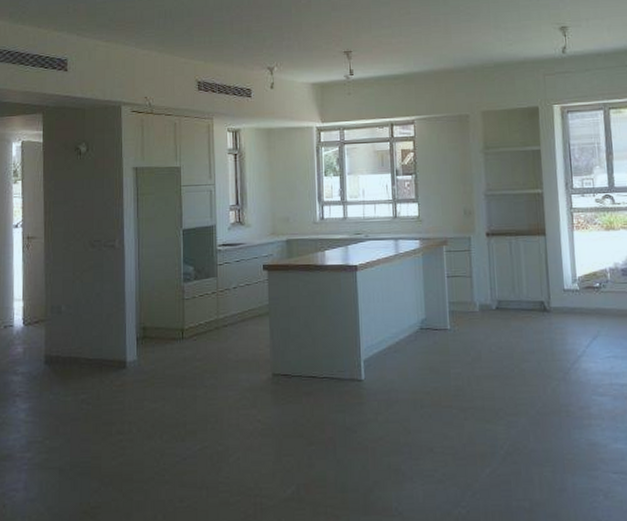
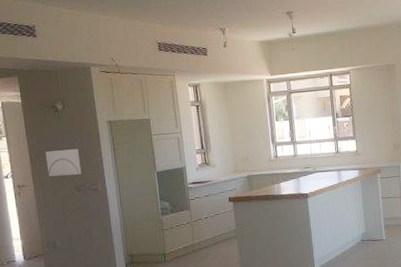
wall art: none [61,198,99,229] -> present [45,149,82,177]

